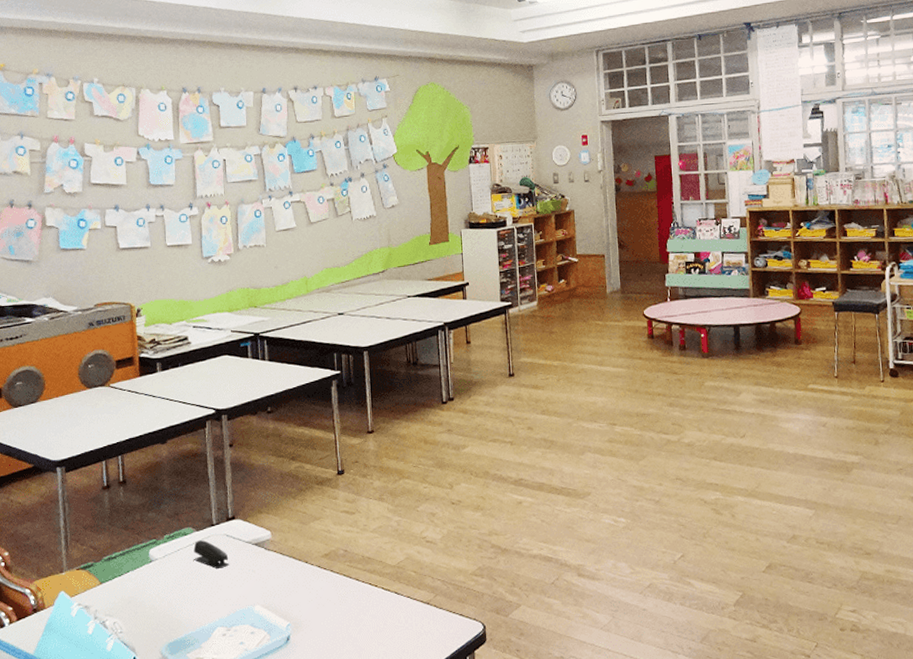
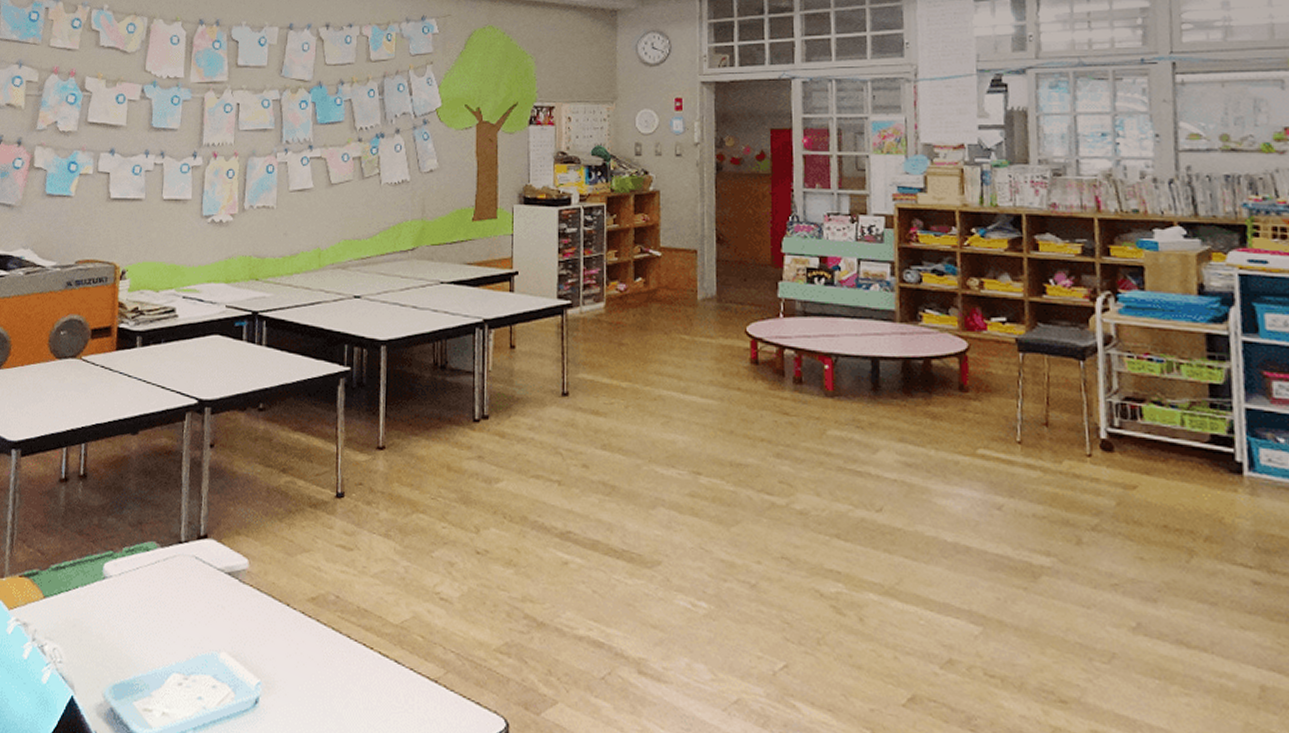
stapler: present [193,540,229,569] -> none [154,559,195,599]

